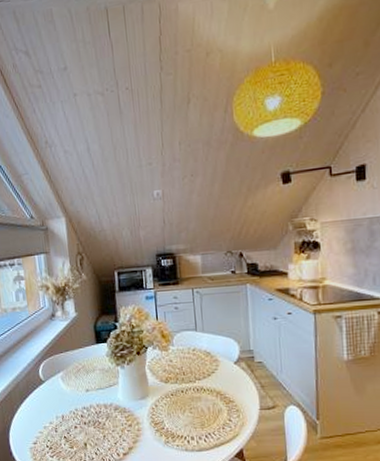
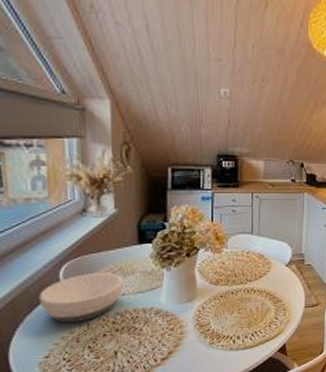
bowl: none [26,370,87,415] -> present [39,273,124,324]

